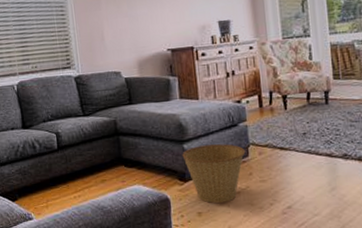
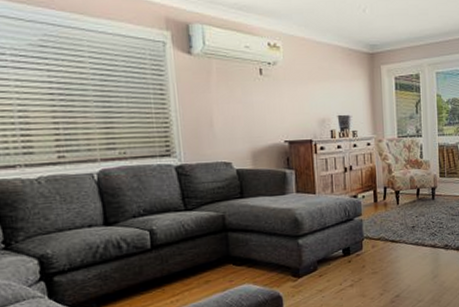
basket: present [182,144,246,203] -> none [296,238,360,298]

